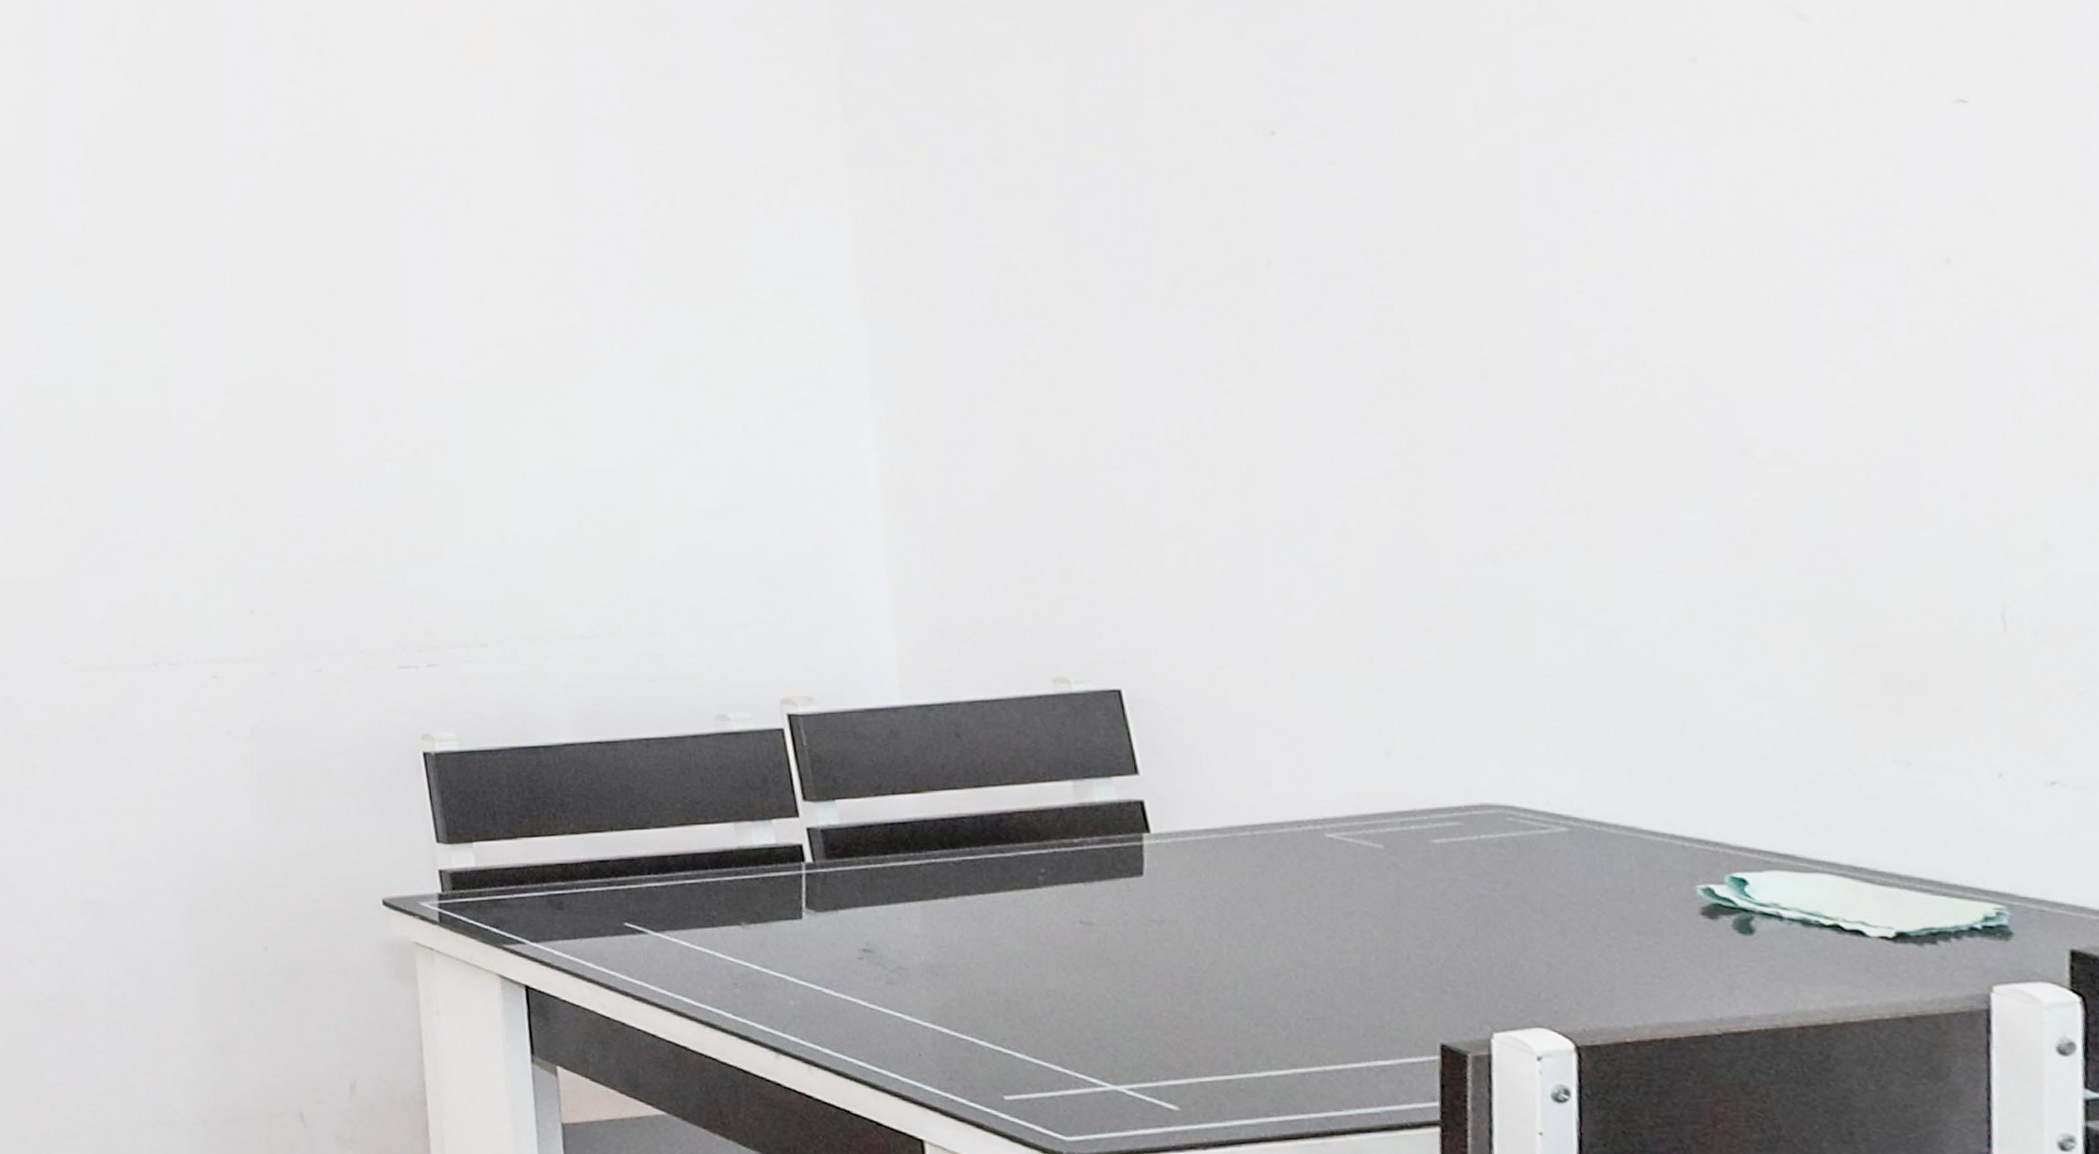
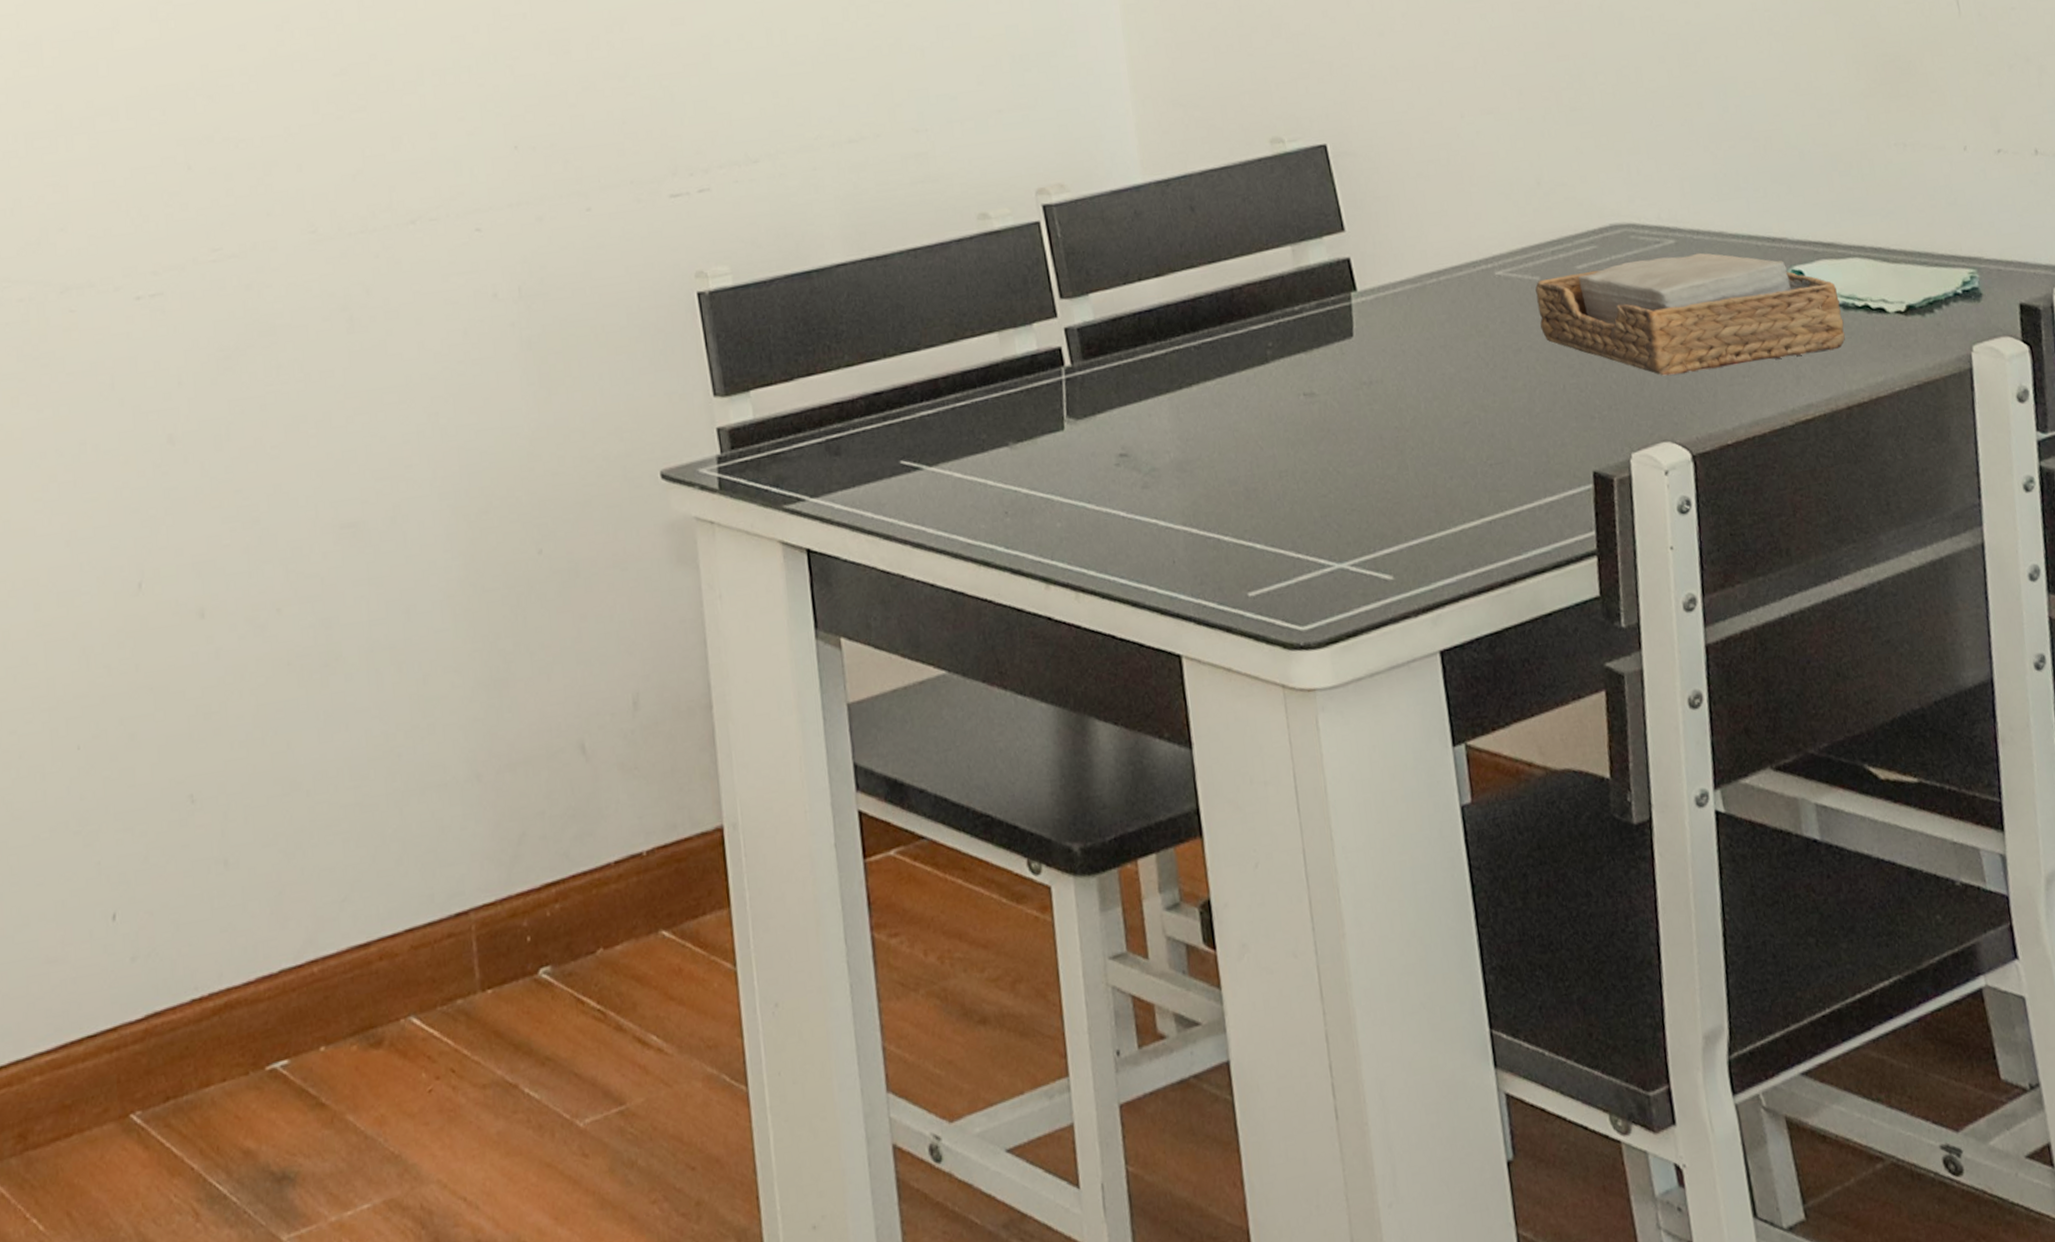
napkin holder: none [1377,843,1803,966] -> present [1535,252,1846,376]

